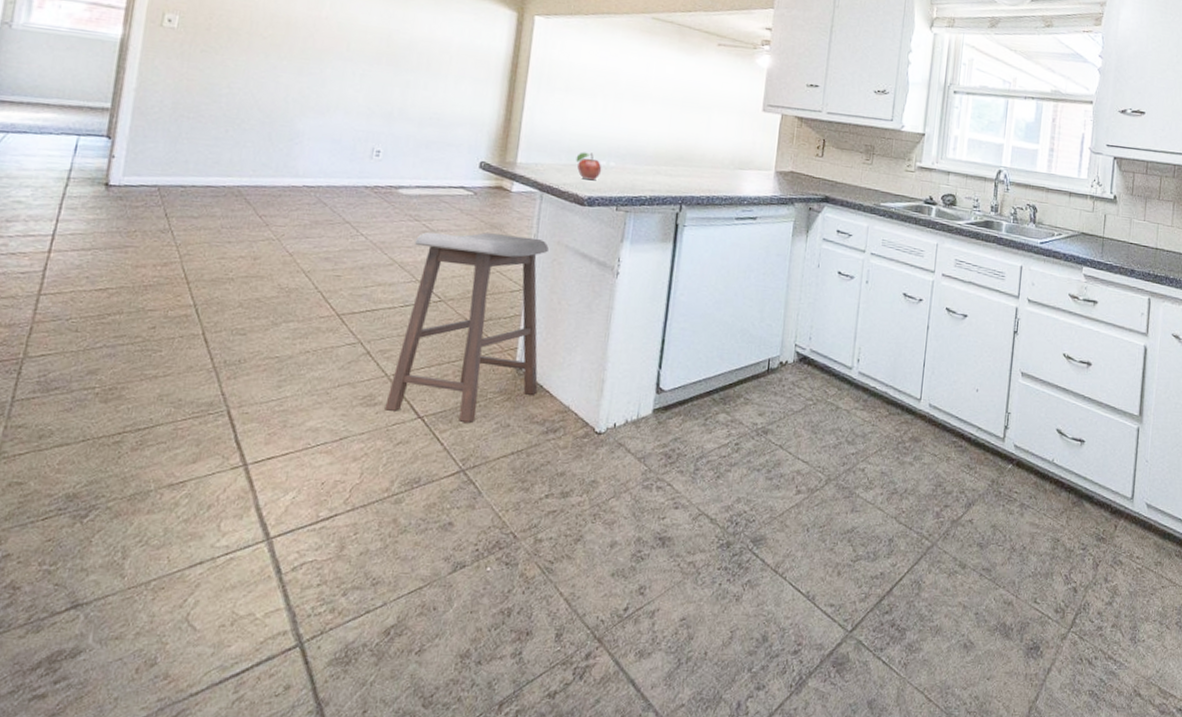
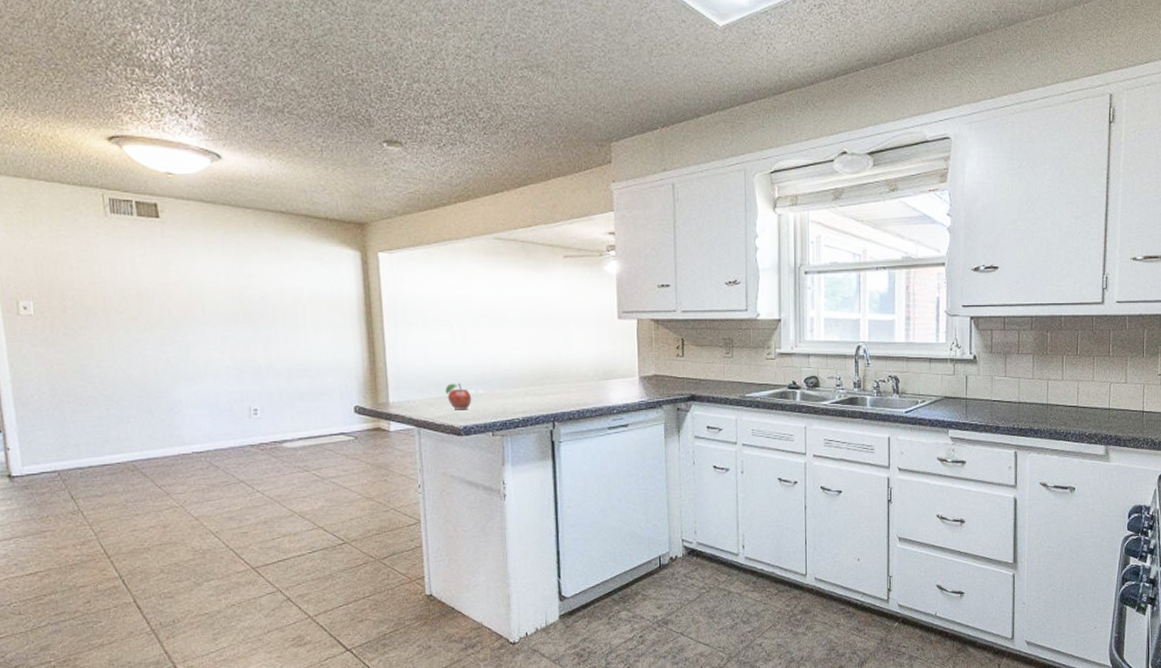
bar stool: present [384,231,549,422] -> none [308,472,451,649]

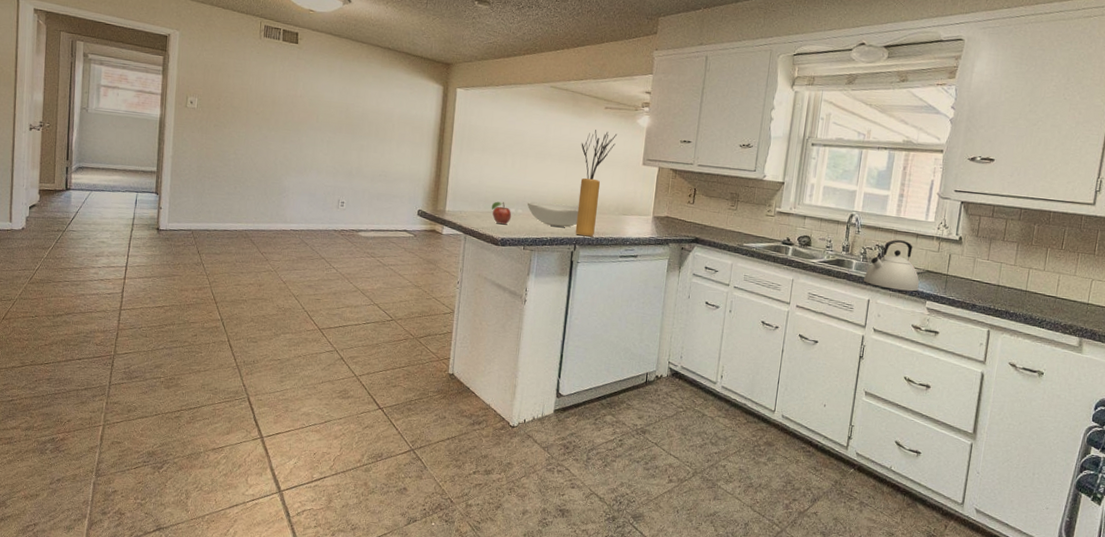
bowl: none [488,376,552,404] -> present [527,201,579,228]
vase: none [542,284,584,411] -> present [575,130,618,237]
kettle: none [880,366,939,423] -> present [863,239,920,292]

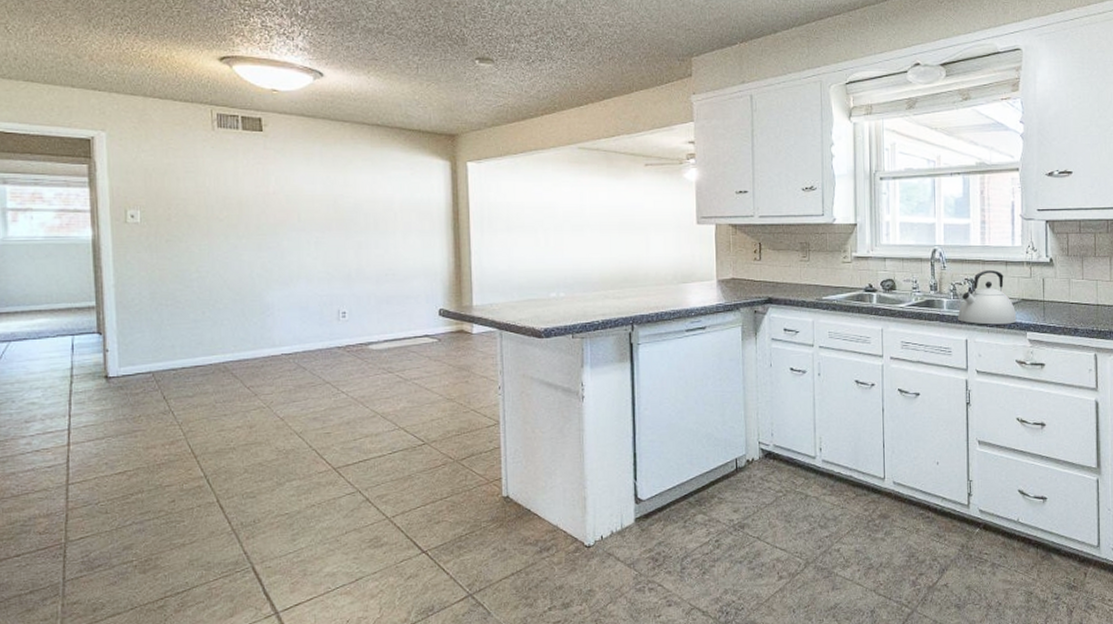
fruit: present [491,201,512,225] -> none [527,286,553,313]
bowl: present [527,201,579,228] -> none [569,279,631,306]
vase: present [575,130,618,237] -> none [623,191,664,313]

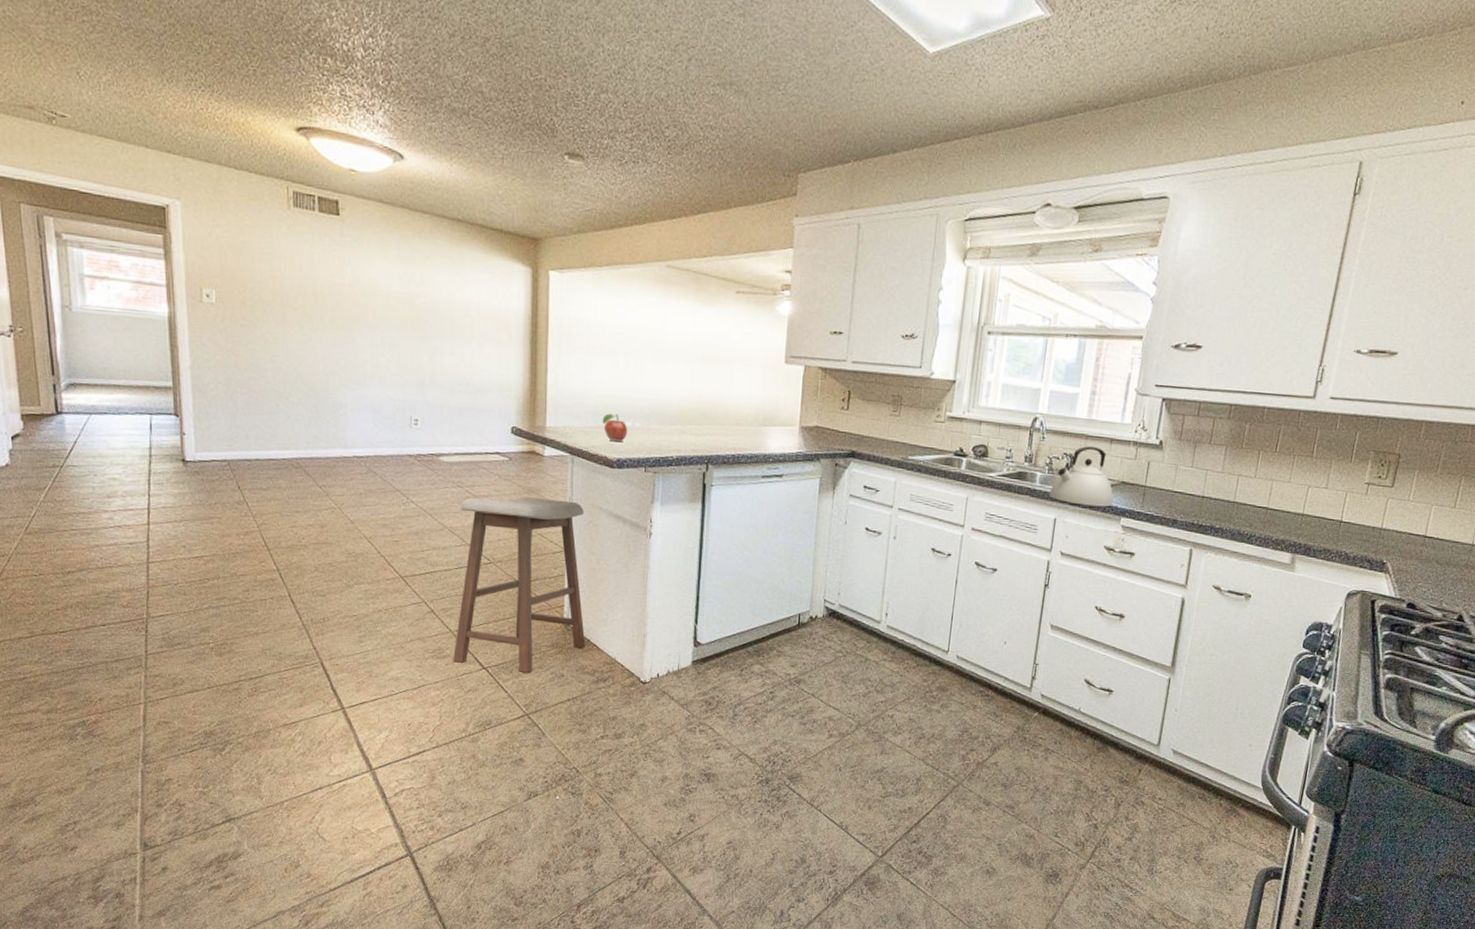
bar stool: none [391,374,527,551] -> present [453,497,586,673]
fruit: none [527,286,553,313] -> present [602,413,628,443]

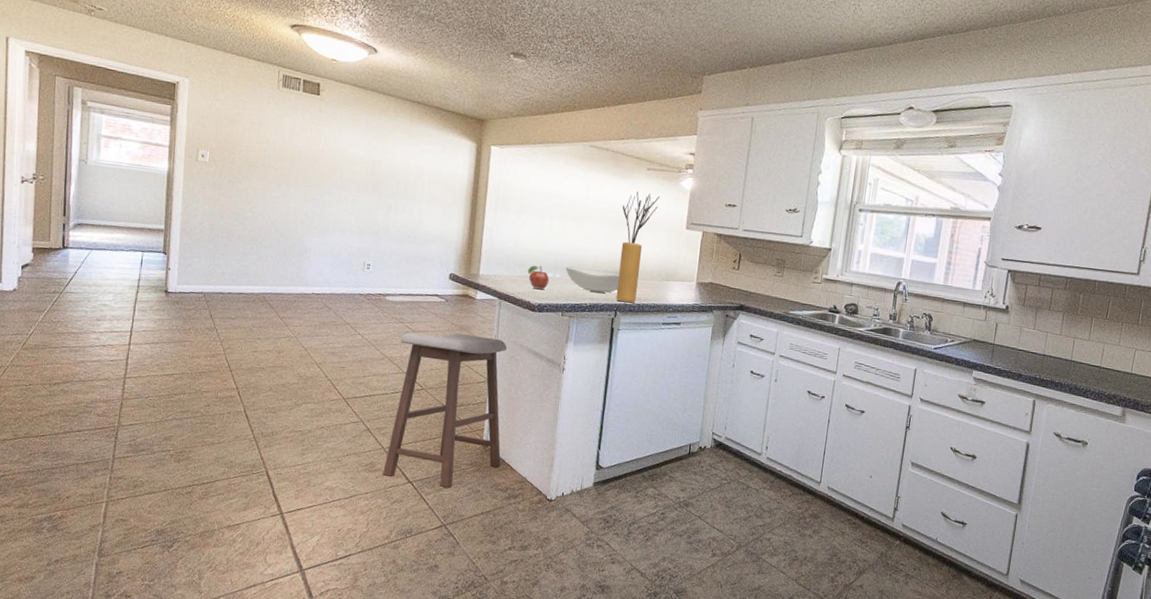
bowl: none [645,412,710,443] -> present [565,266,620,293]
vase: none [706,320,753,454] -> present [616,192,660,303]
kettle: present [1048,446,1114,508] -> none [910,308,966,361]

